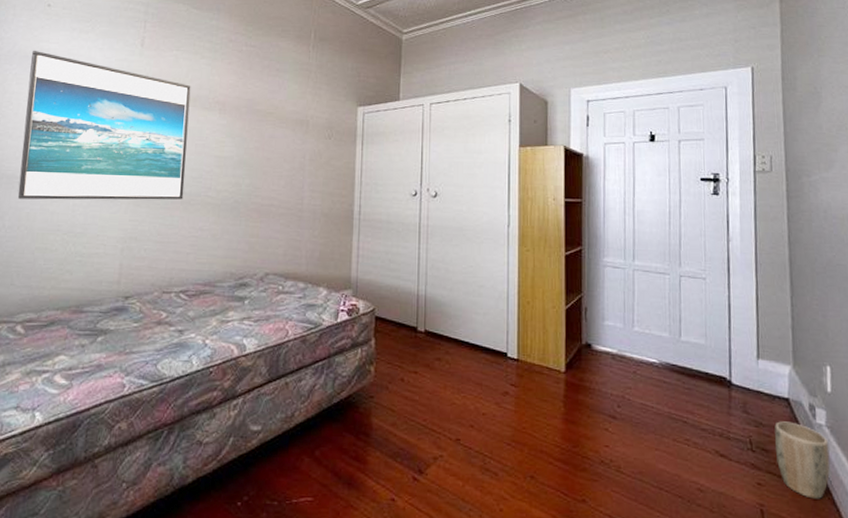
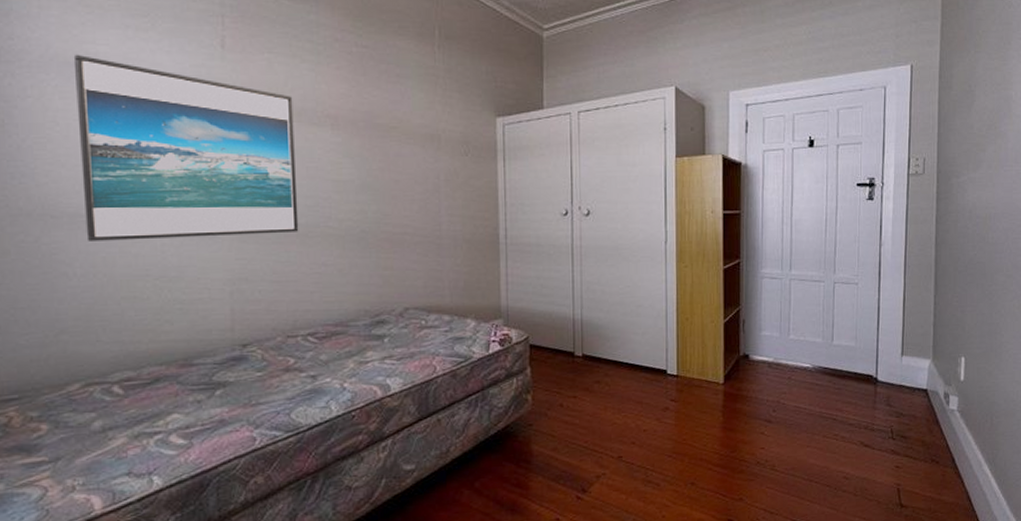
plant pot: present [775,421,830,499] -> none [913,410,959,475]

